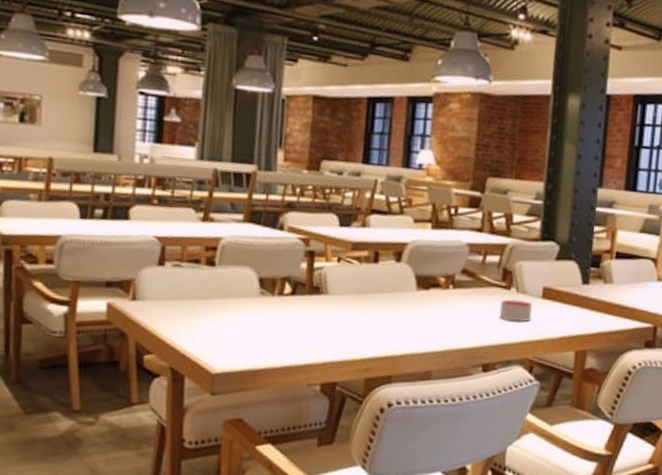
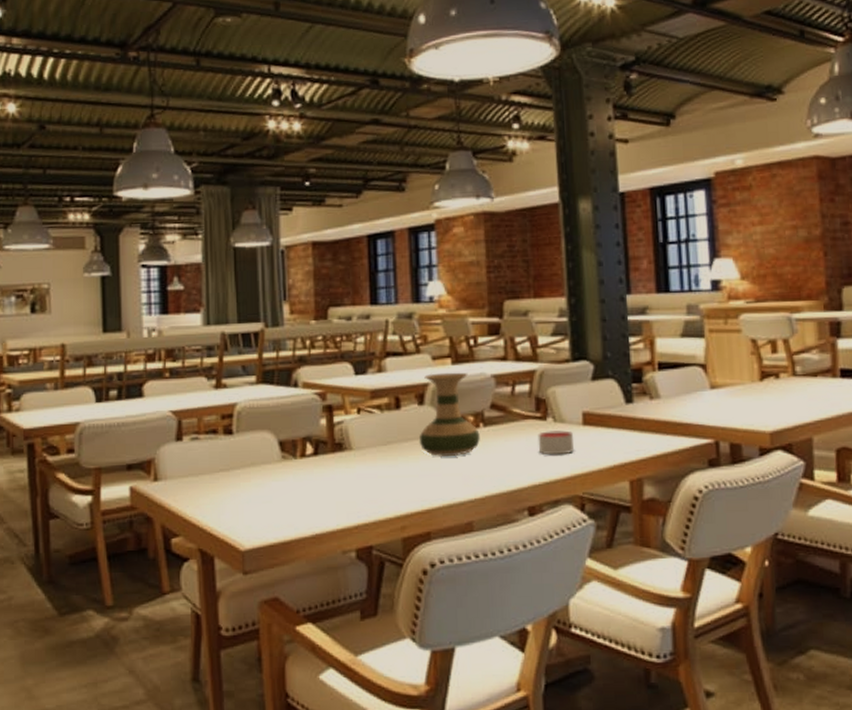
vase: none [391,235,449,312] -> present [419,372,480,456]

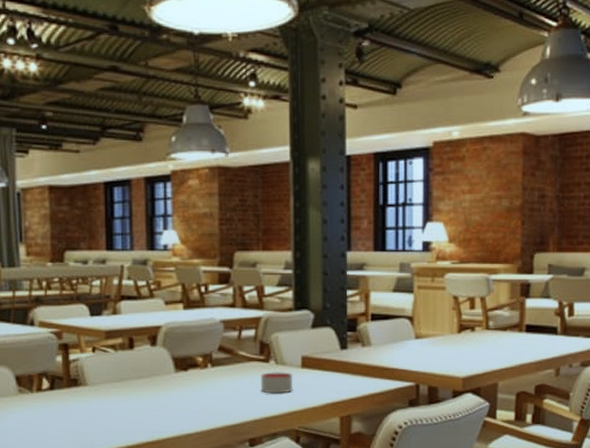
vase: present [419,372,480,456] -> none [150,316,208,393]

